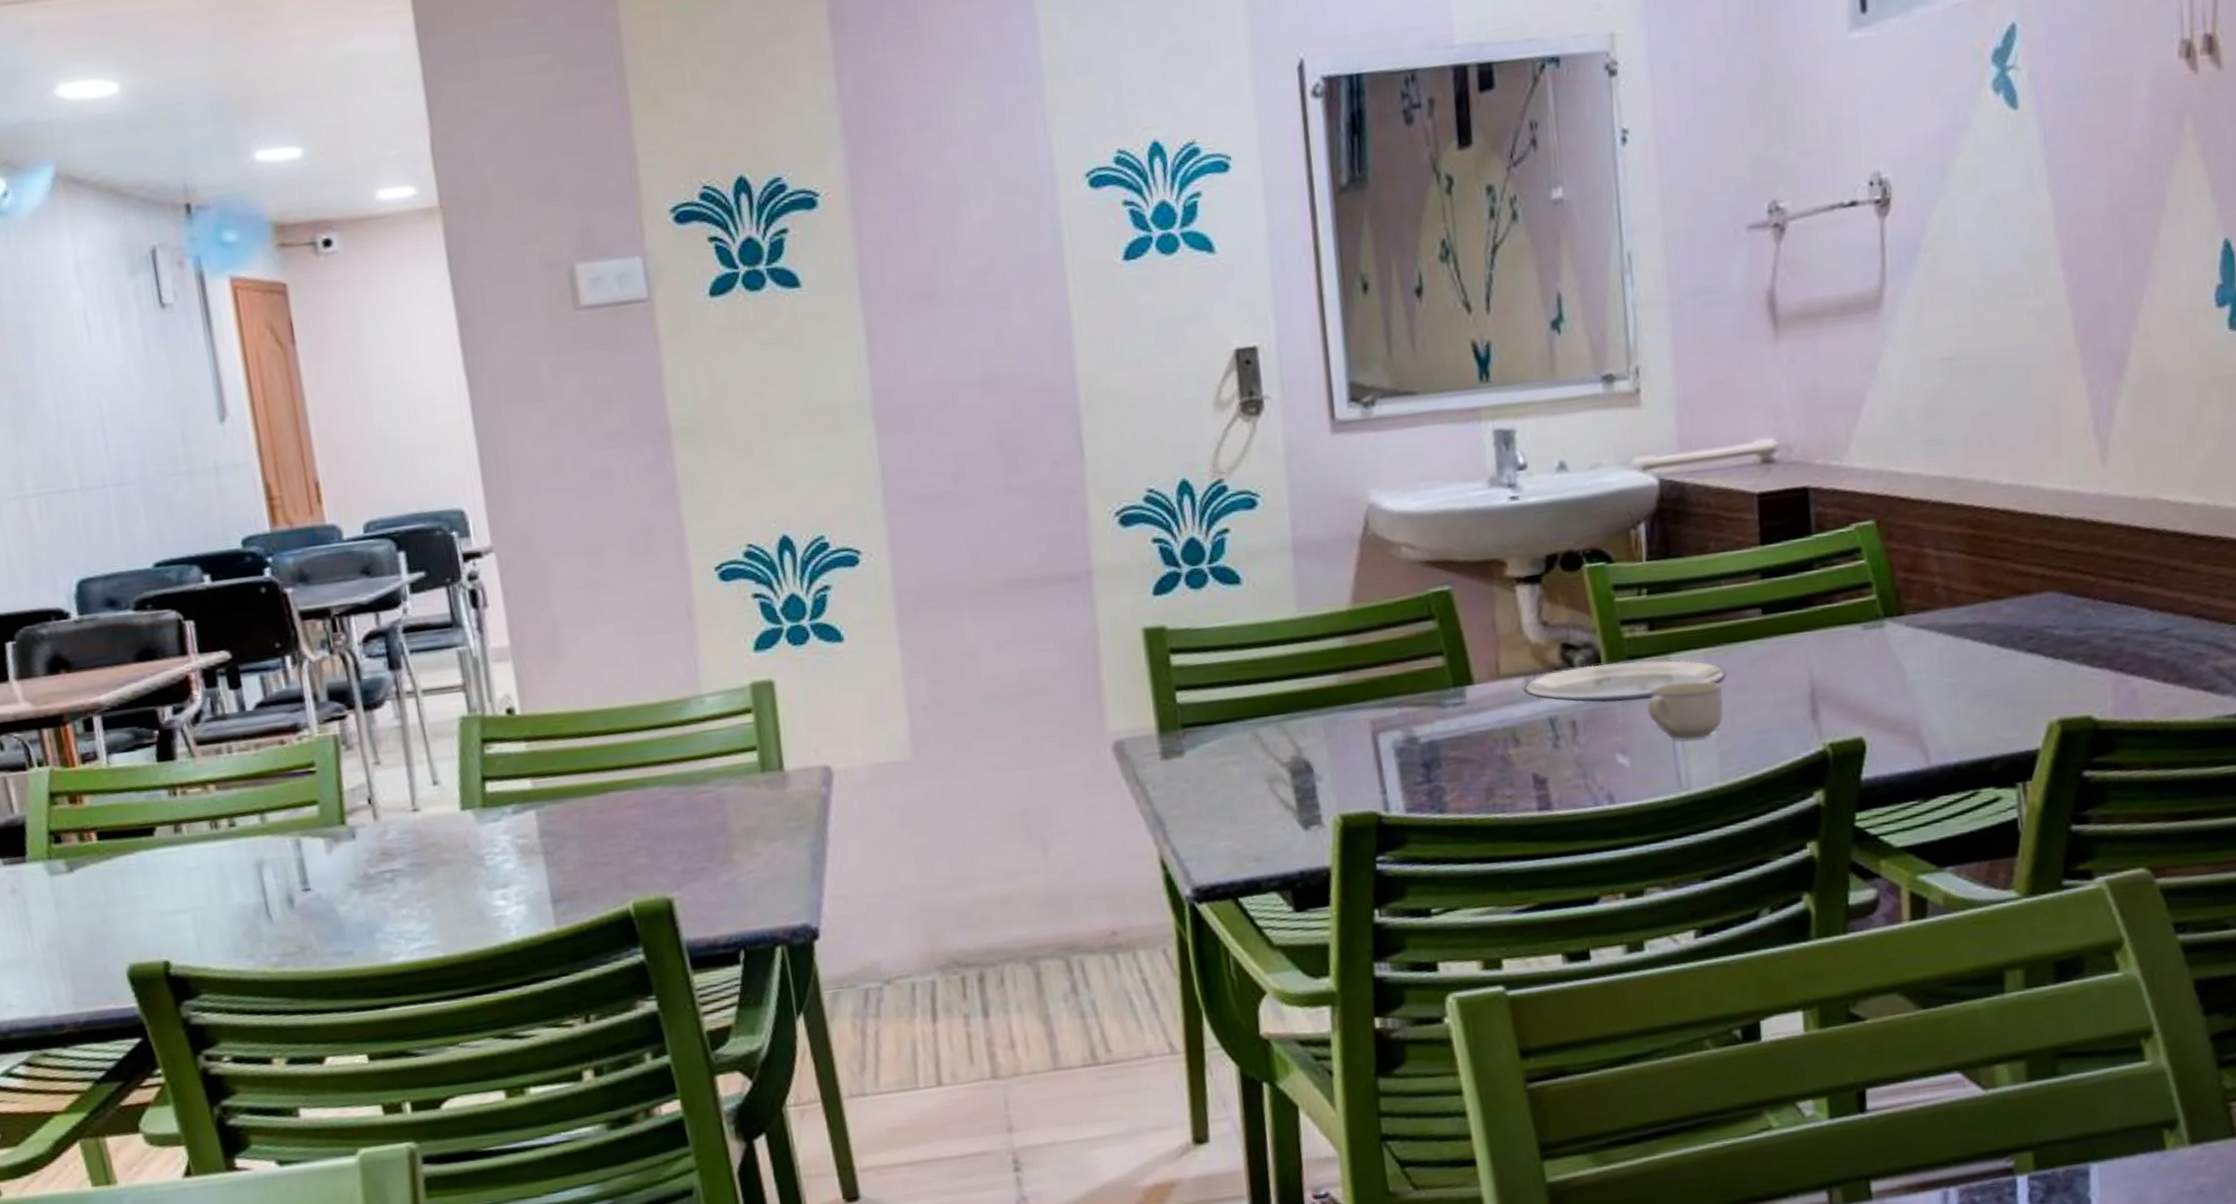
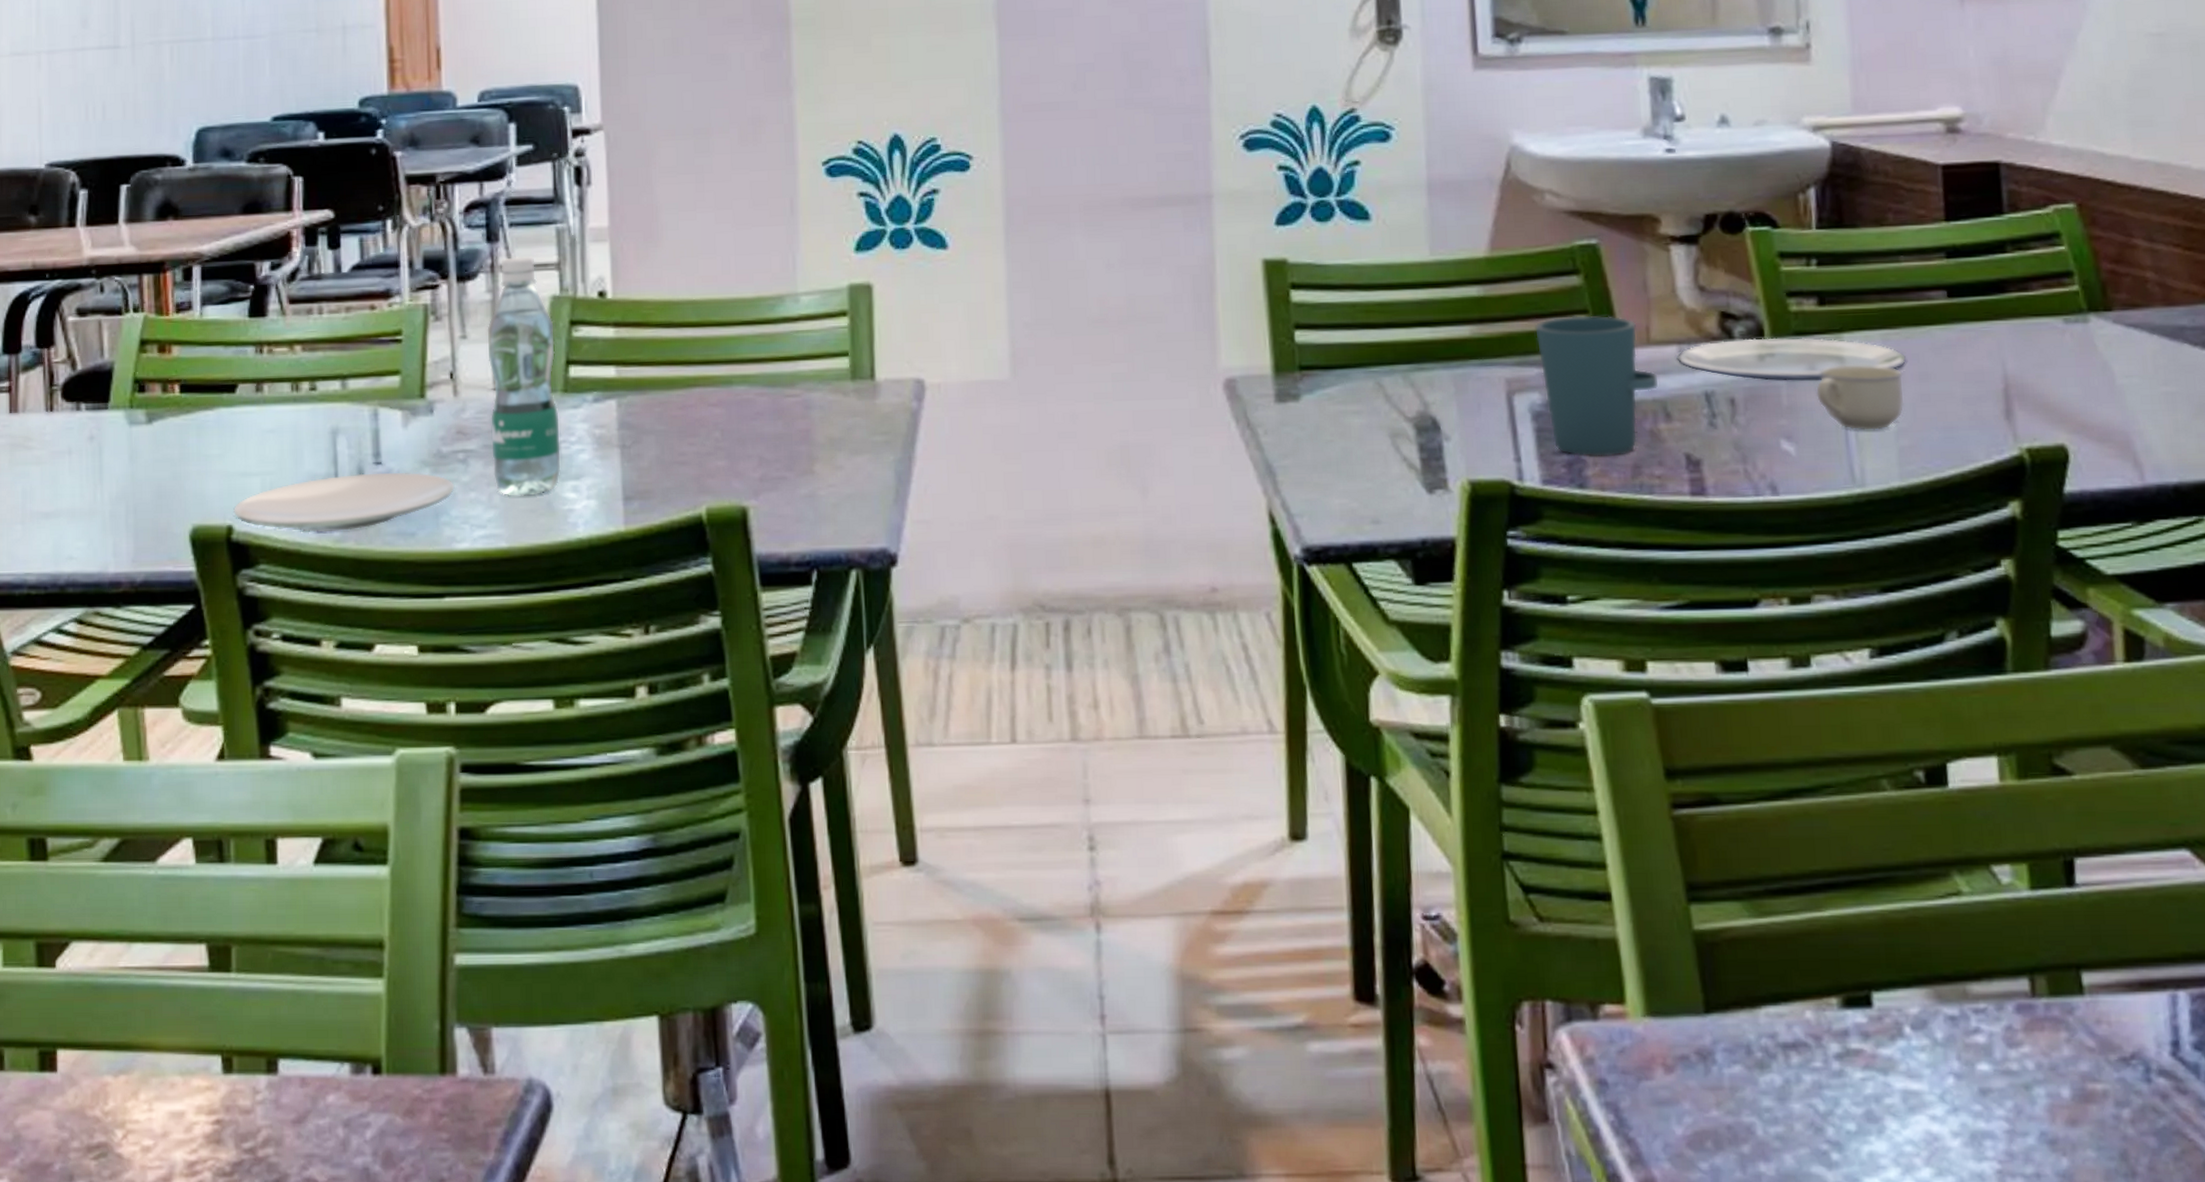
plate: none [168,895,386,960] -> present [233,472,455,532]
bottle: none [399,680,488,909] -> present [487,256,561,496]
cup: none [1395,655,1508,784] -> present [1535,315,1658,456]

